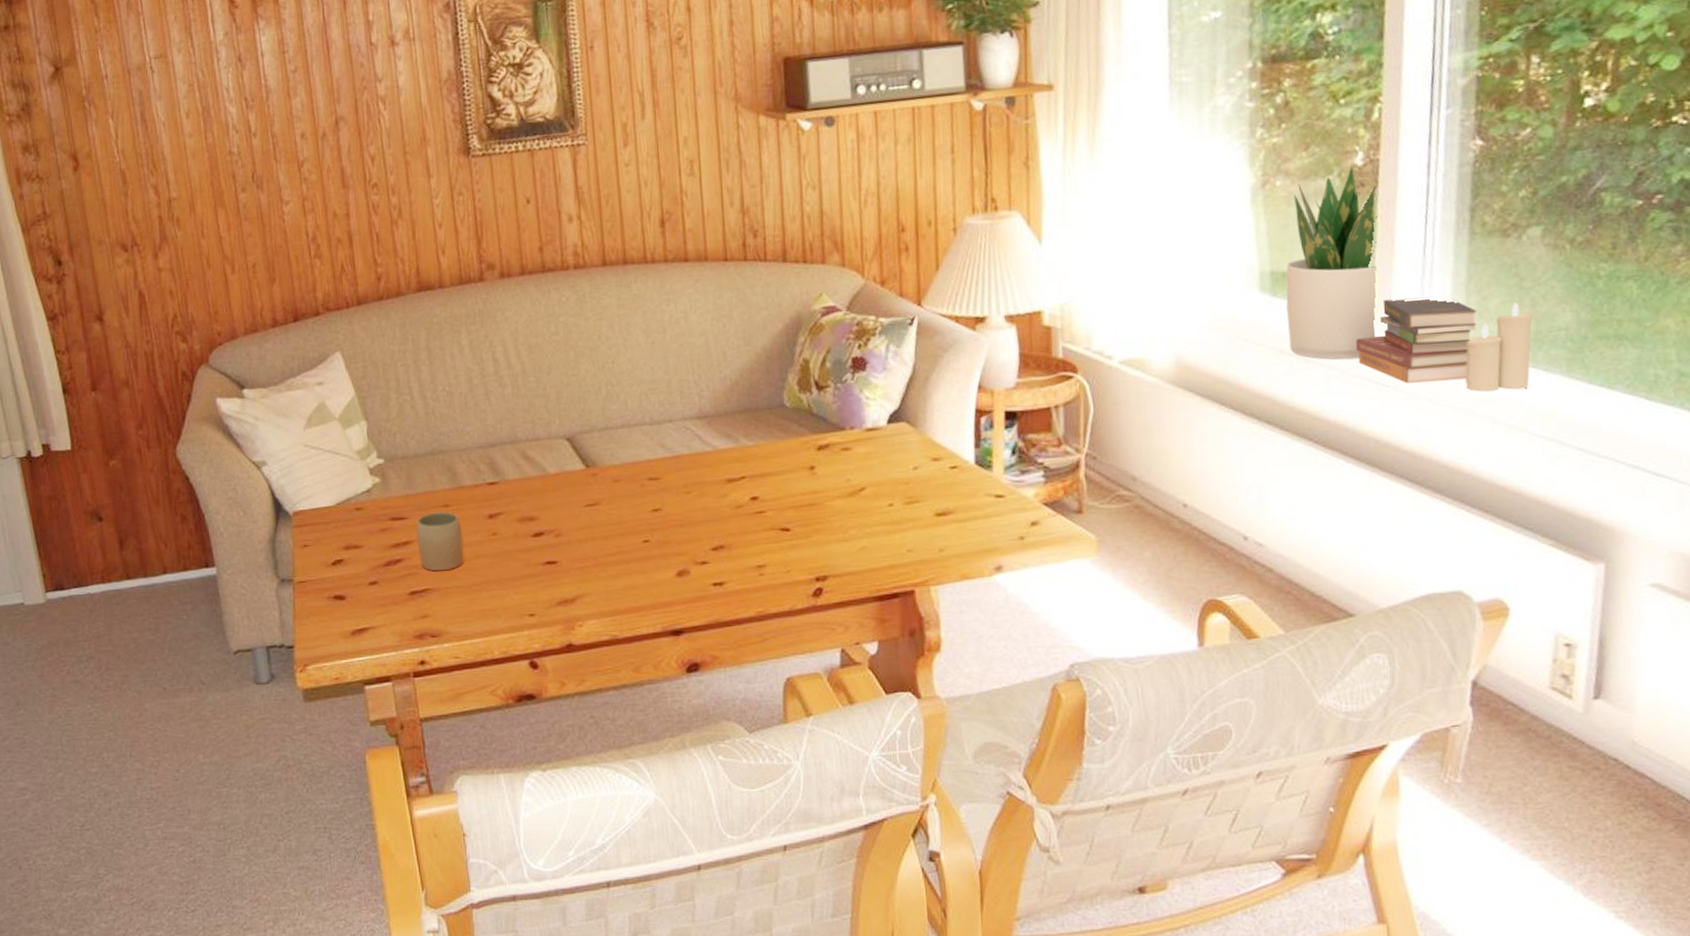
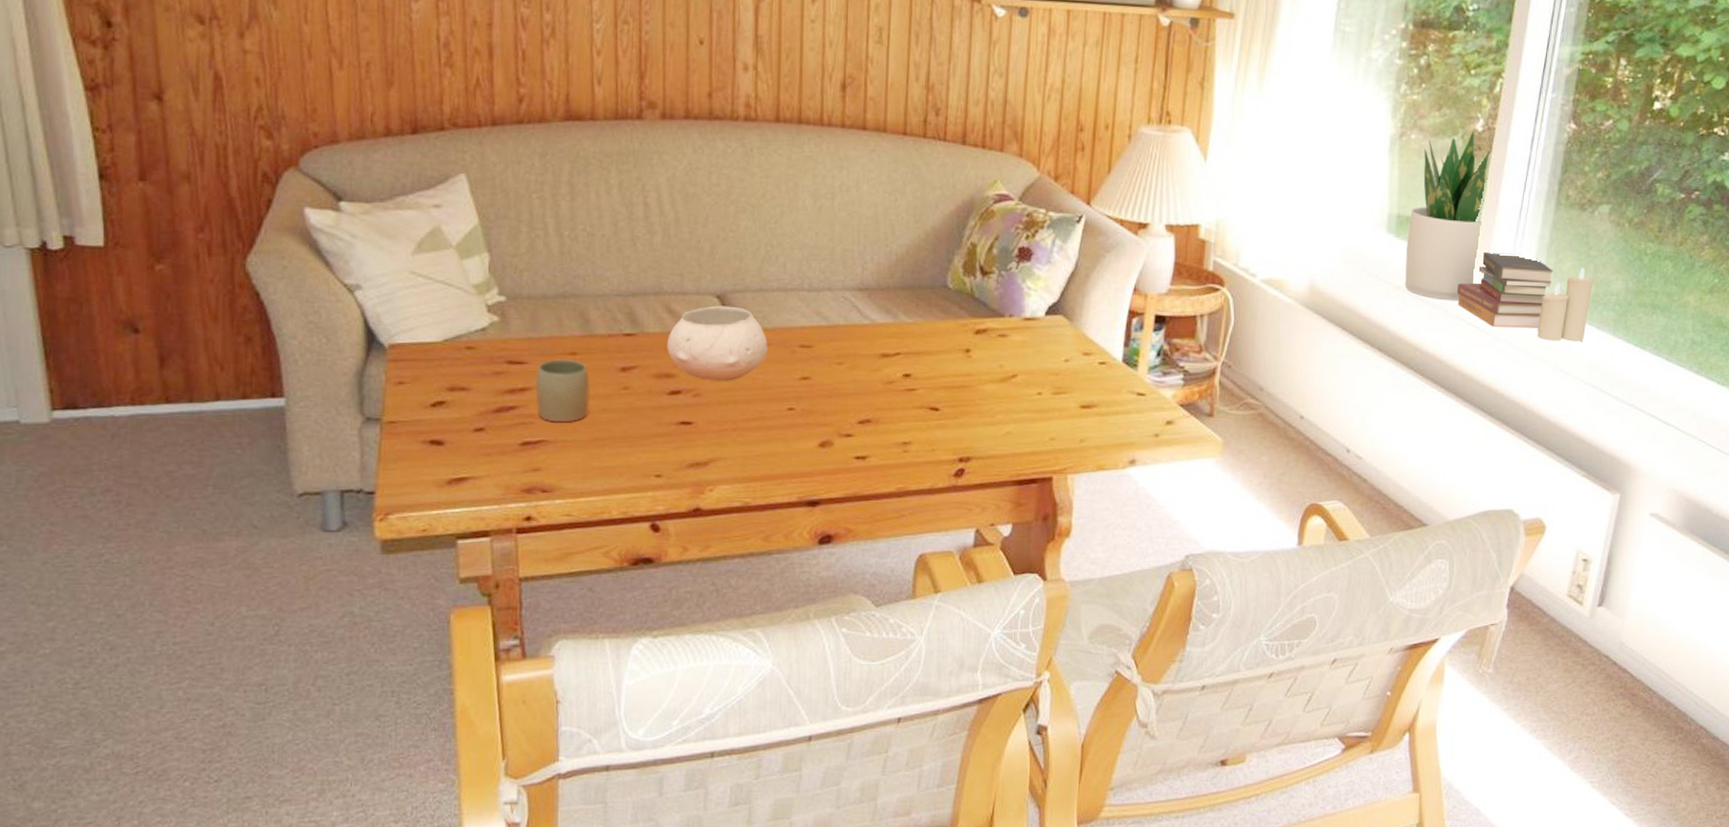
bowl: none [526,447,619,521] -> present [667,305,768,381]

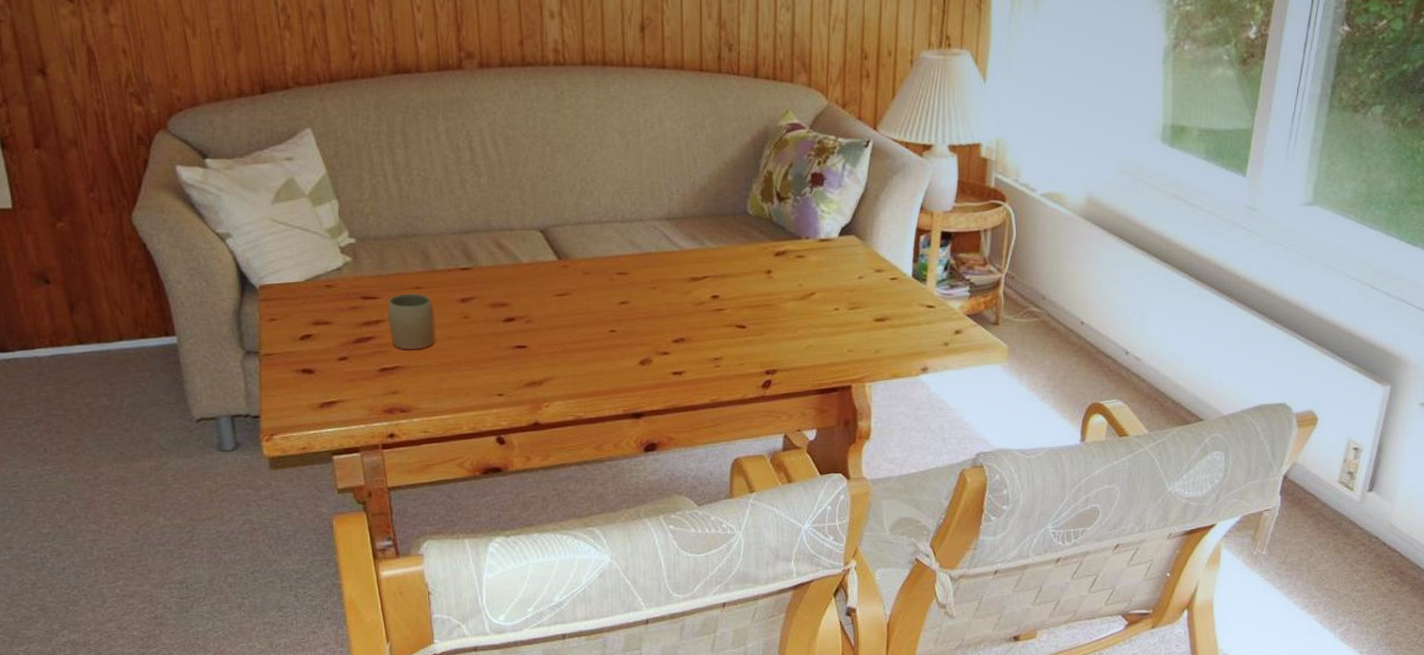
bowl: present [667,305,768,381] -> none [499,239,589,308]
planter: present [1405,131,1490,301] -> none [1180,38,1263,207]
books: present [1456,252,1553,328] -> none [1230,158,1326,230]
candle: present [1537,267,1593,342] -> none [1309,168,1366,241]

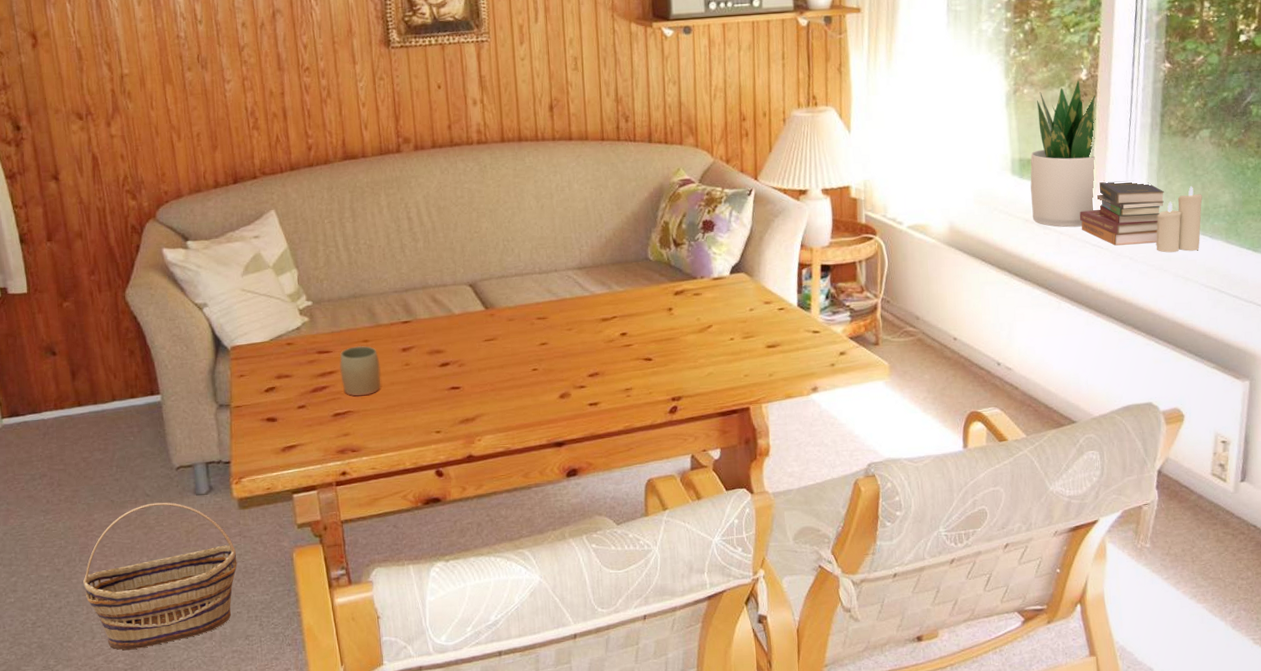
basket: none [90,457,269,616] -> present [83,502,237,650]
planter: none [1180,38,1263,207] -> present [1030,80,1105,228]
books: none [1230,158,1326,230] -> present [1079,181,1164,246]
candle: none [1309,168,1366,241] -> present [1155,186,1203,253]

